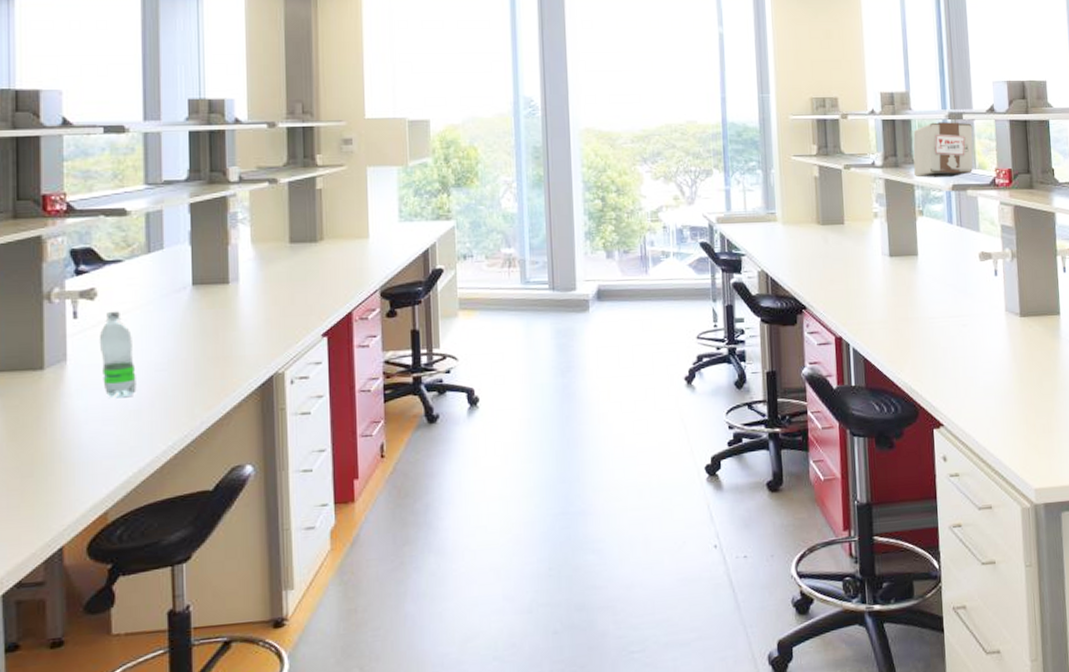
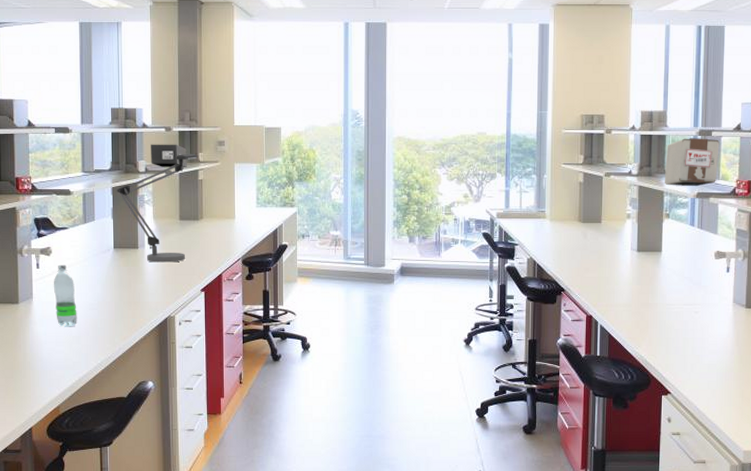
desk lamp: none [197,155,314,302] -> present [117,153,198,263]
box: none [247,144,299,175] -> present [151,144,187,167]

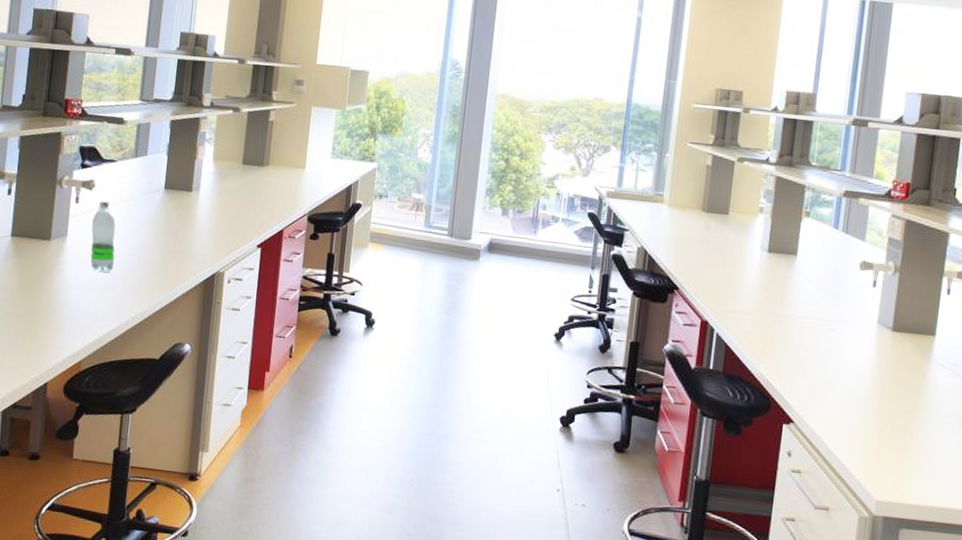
desk lamp: present [117,153,198,263] -> none [176,90,271,212]
box: present [151,144,187,167] -> none [218,76,260,106]
box: present [665,138,719,187] -> none [807,126,876,184]

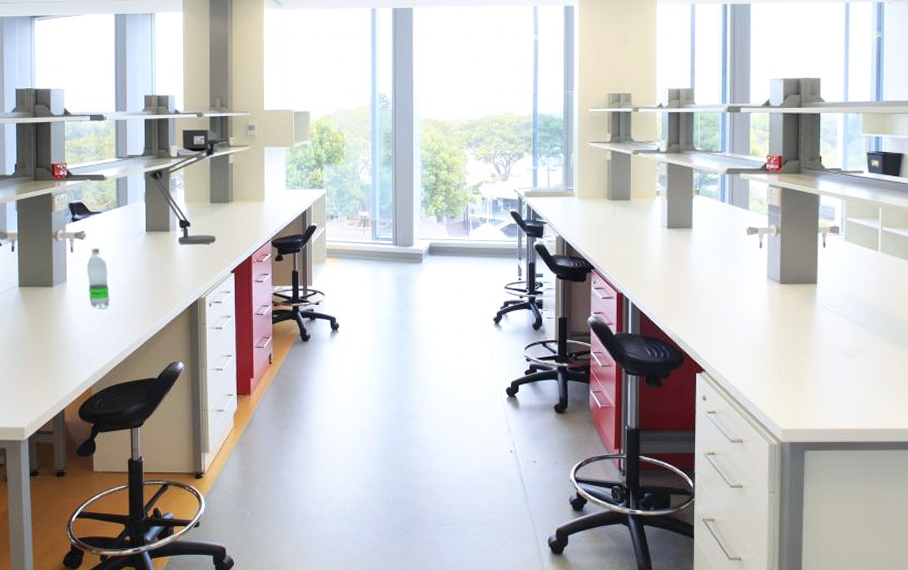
desk lamp: none [176,90,271,212] -> present [149,137,228,245]
box: none [218,76,260,106] -> present [183,129,218,152]

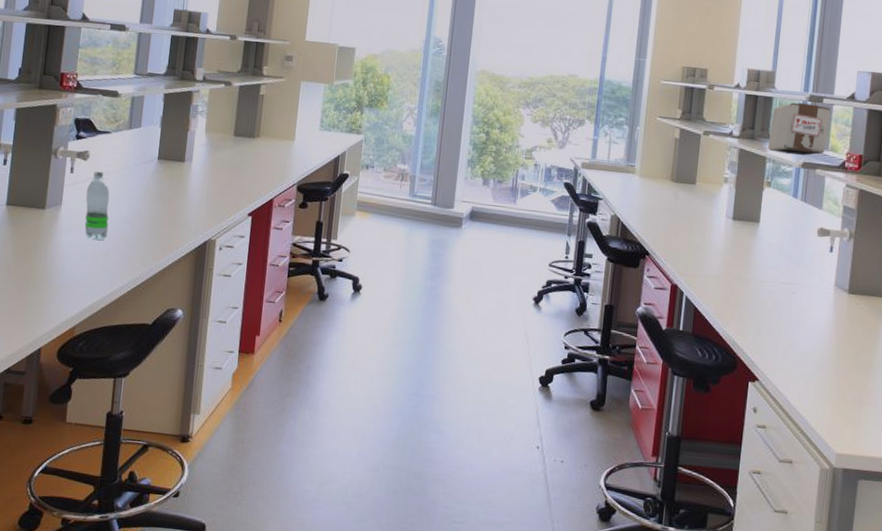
desk lamp: present [149,137,228,245] -> none [169,65,262,181]
box: present [183,129,218,152] -> none [210,52,251,80]
box: none [694,114,748,163] -> present [768,102,831,156]

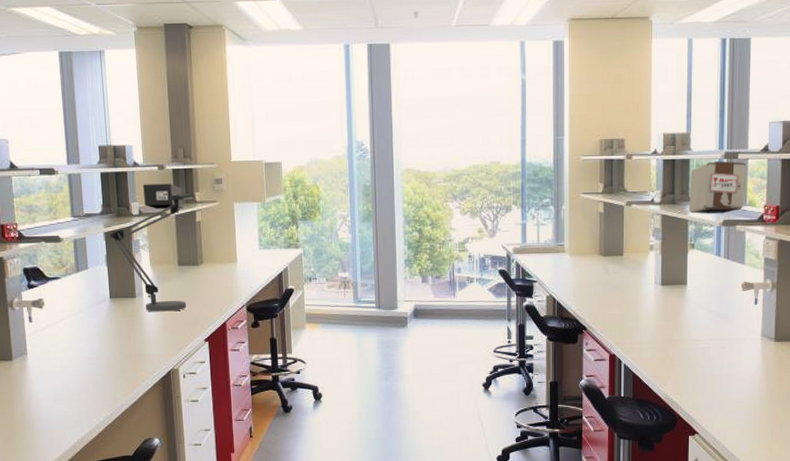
bottle: present [84,171,110,241] -> none [48,317,76,384]
desk lamp: none [169,65,262,181] -> present [110,193,194,312]
box: none [210,52,251,80] -> present [143,183,183,209]

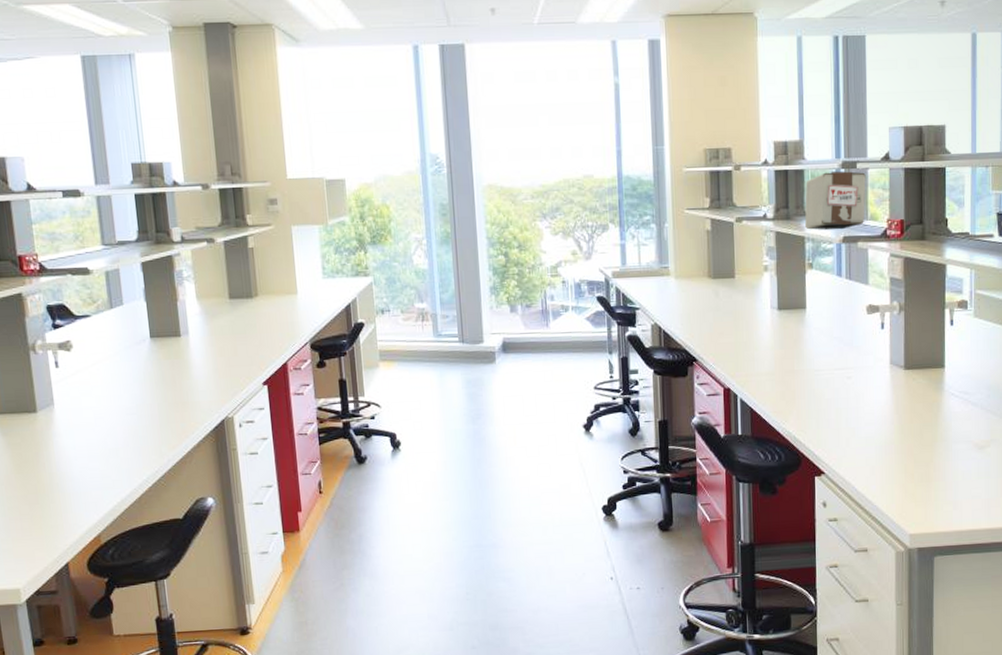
desk lamp: present [110,193,194,312] -> none [147,215,245,353]
box: present [143,183,183,209] -> none [185,205,233,235]

